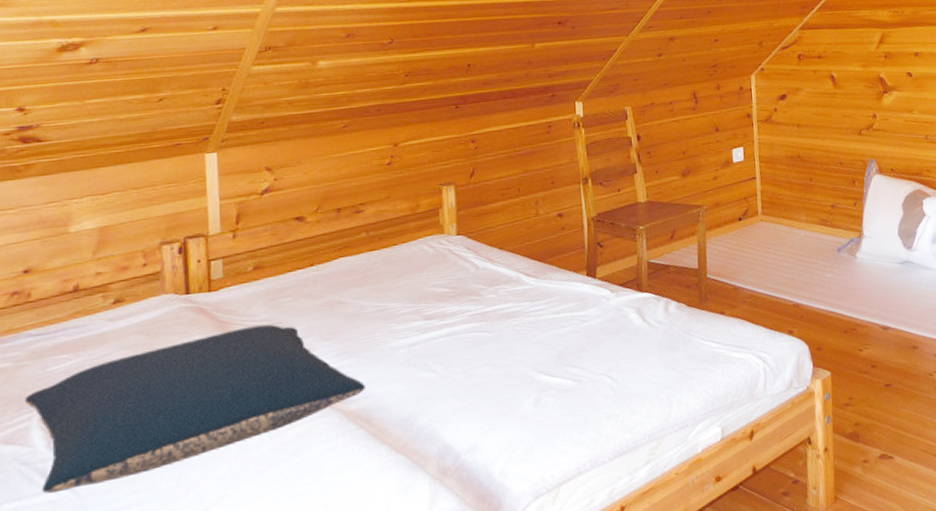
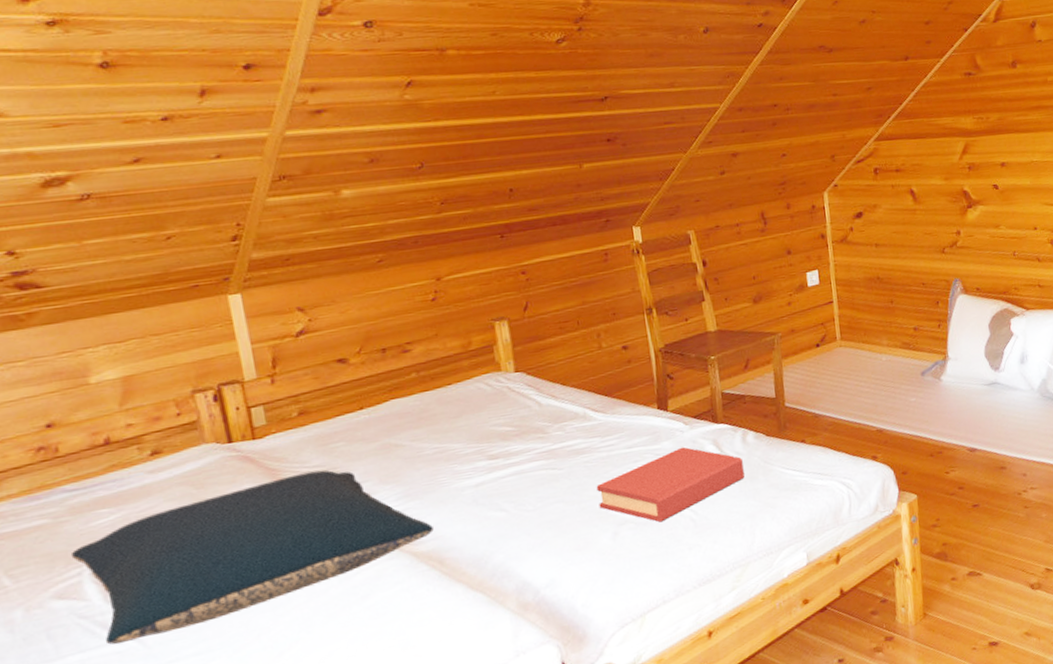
hardback book: none [523,314,665,390] -> present [596,447,745,523]

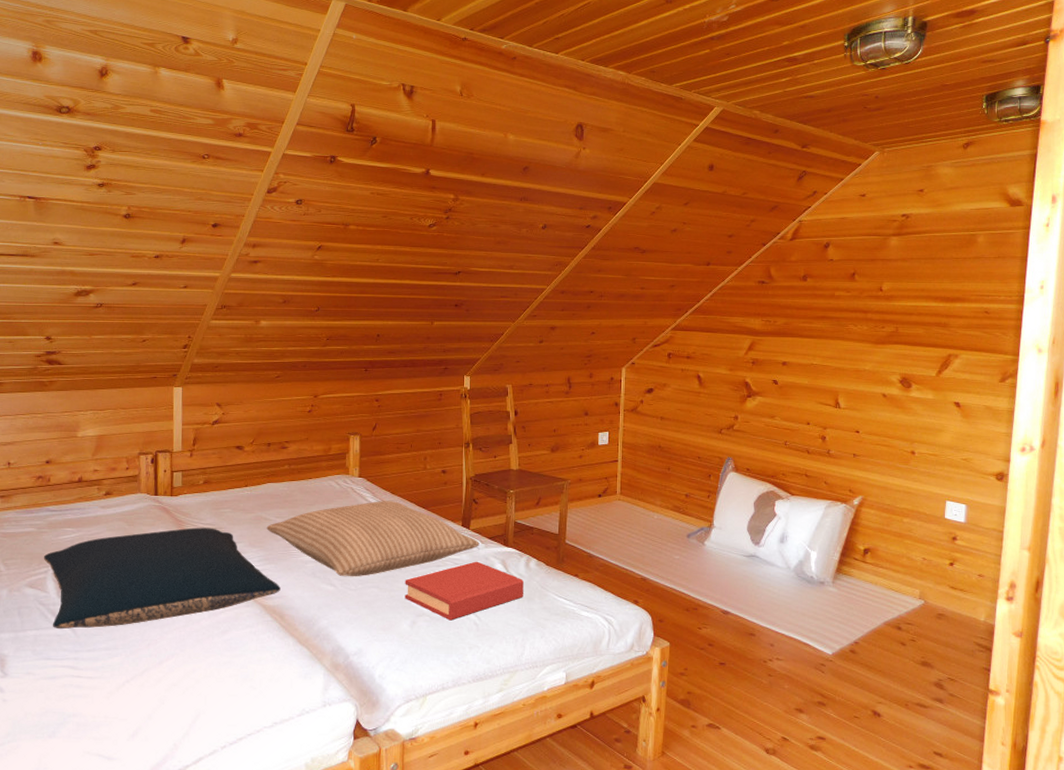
pillow: none [399,393,683,497] -> present [266,501,480,577]

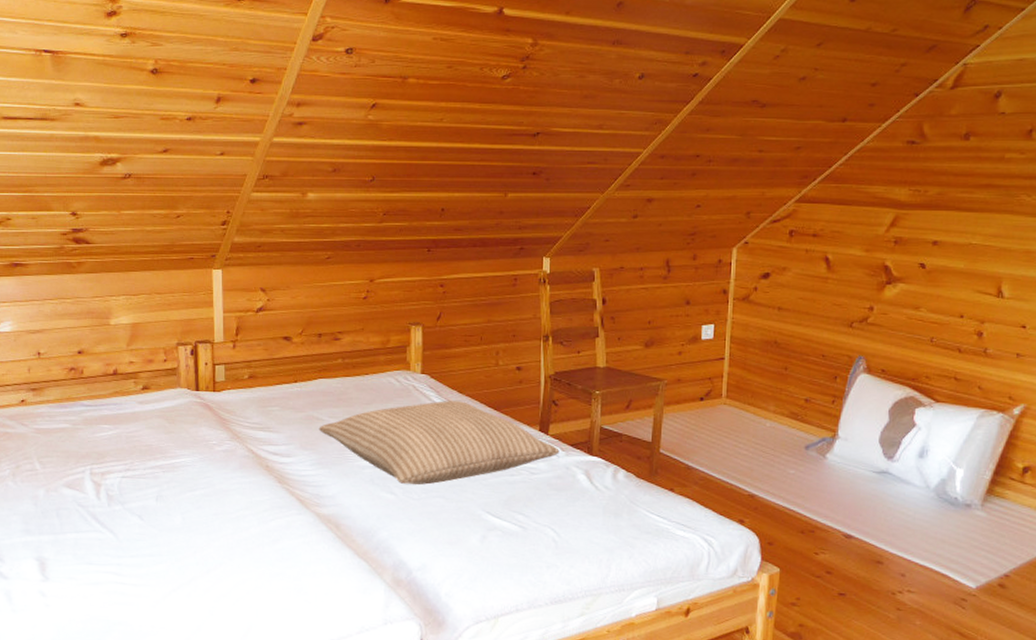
pillow: present [43,527,280,630] -> none [80,427,335,533]
hardback book: present [404,561,524,621] -> none [474,471,610,536]

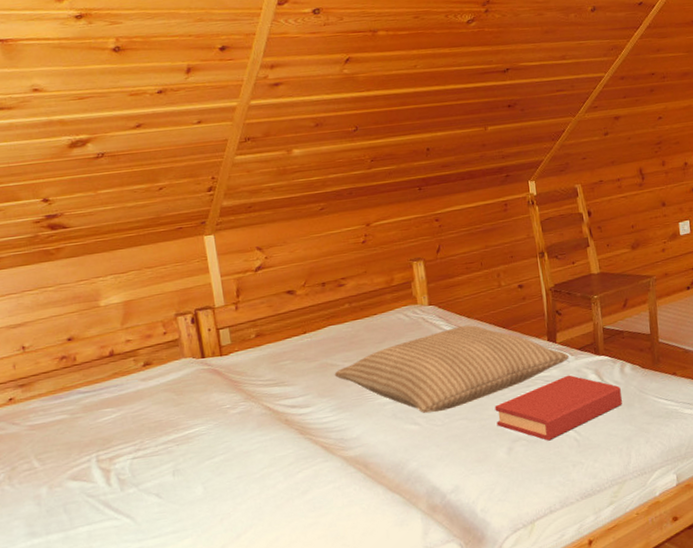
hardback book: none [474,471,610,536] -> present [494,375,622,441]

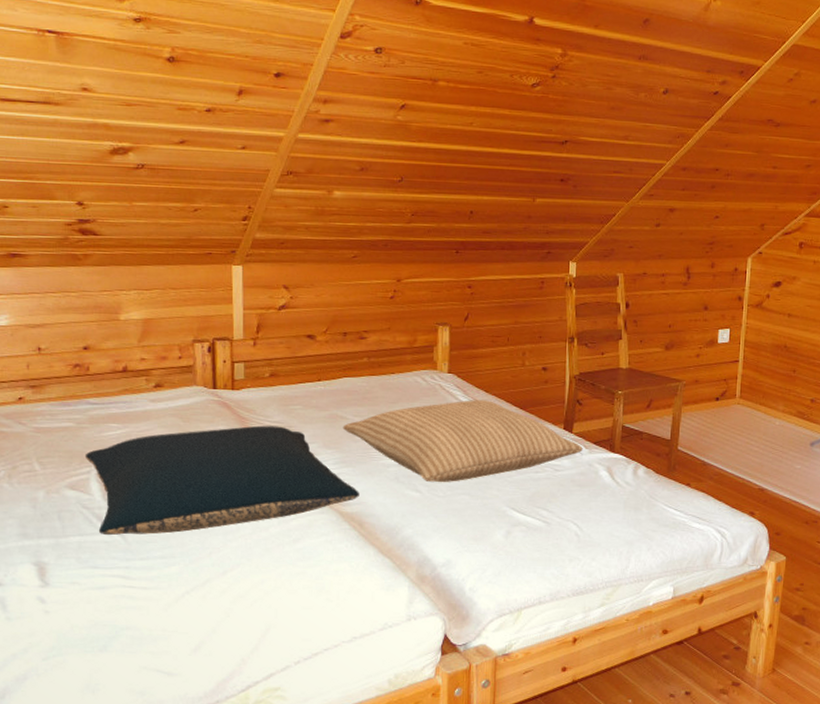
pillow: none [83,383,360,520] -> present [85,425,359,536]
hardback book: present [494,375,622,441] -> none [499,467,630,531]

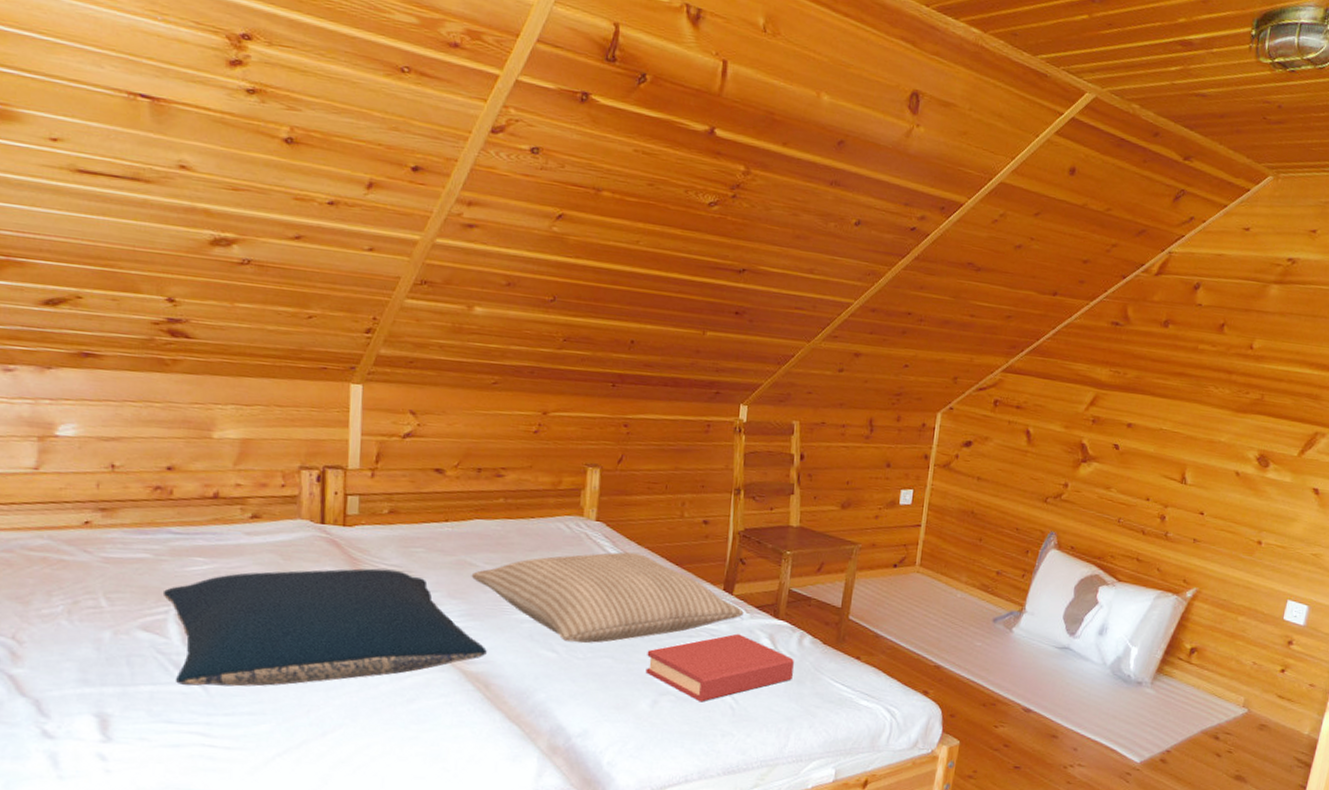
hardback book: none [499,467,630,531] -> present [645,633,794,702]

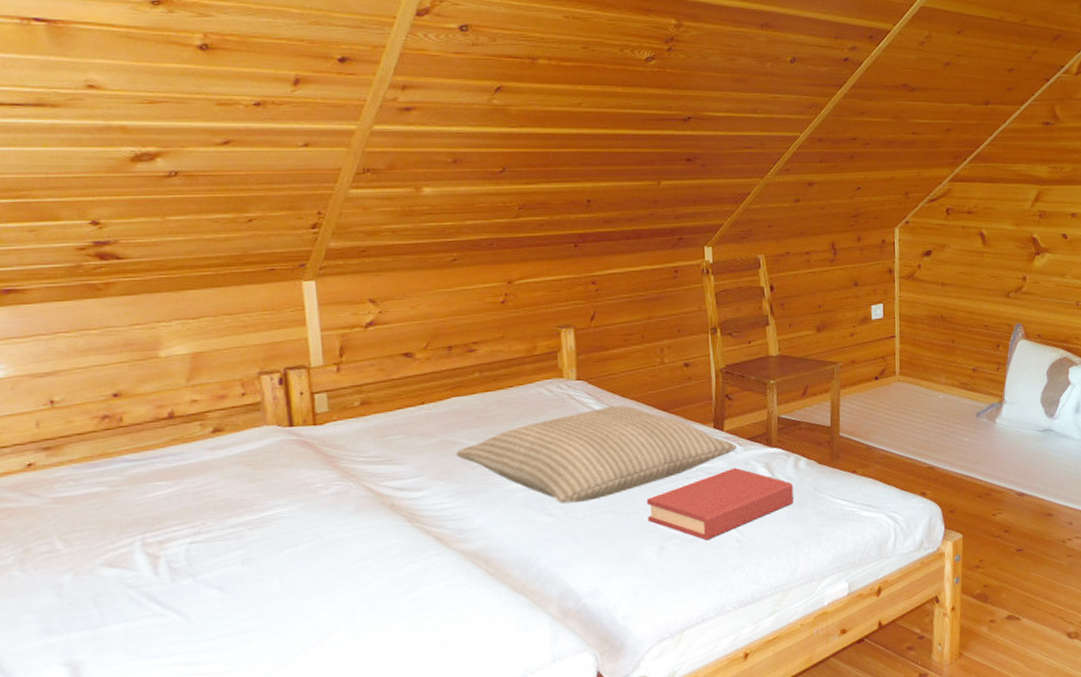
pillow: present [162,568,487,687] -> none [124,461,483,617]

